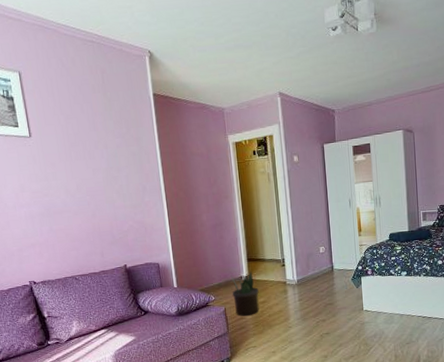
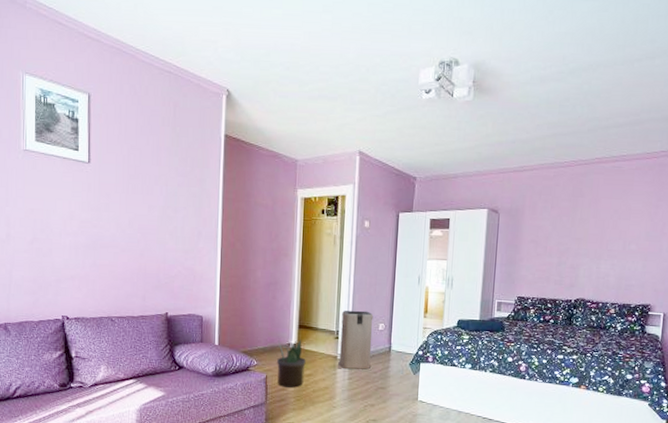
laundry basket: none [285,237,317,293] -> present [337,310,374,370]

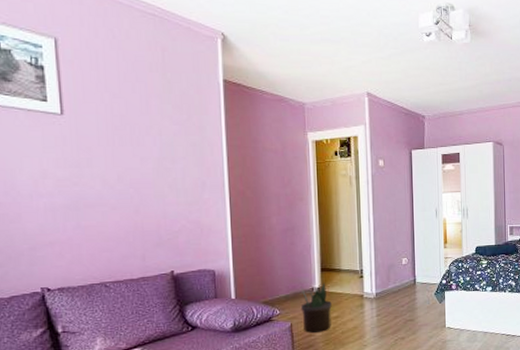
laundry basket: present [337,310,374,370] -> none [364,247,398,307]

